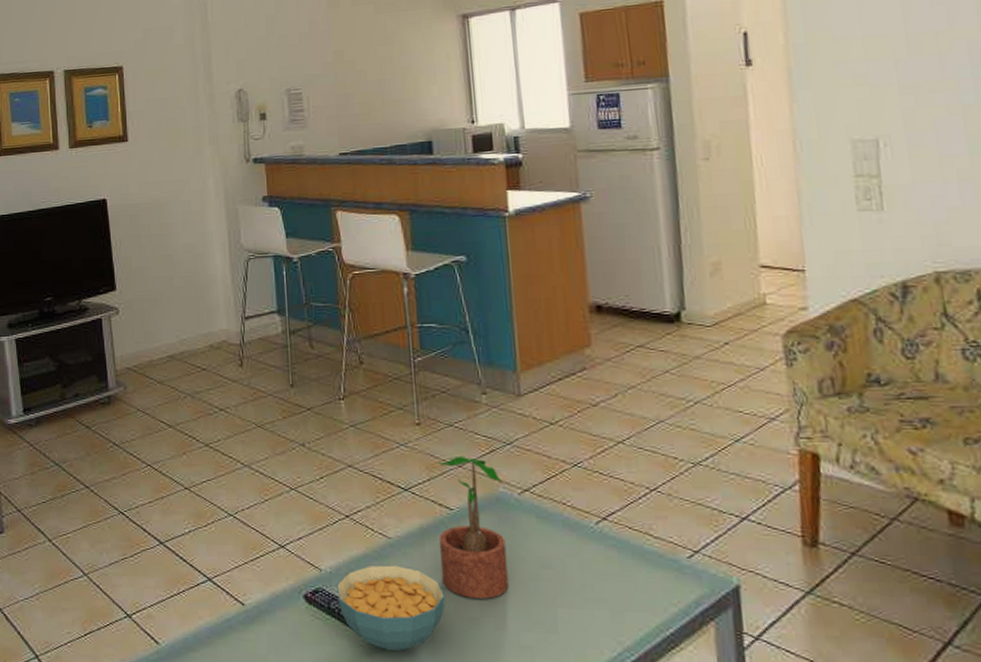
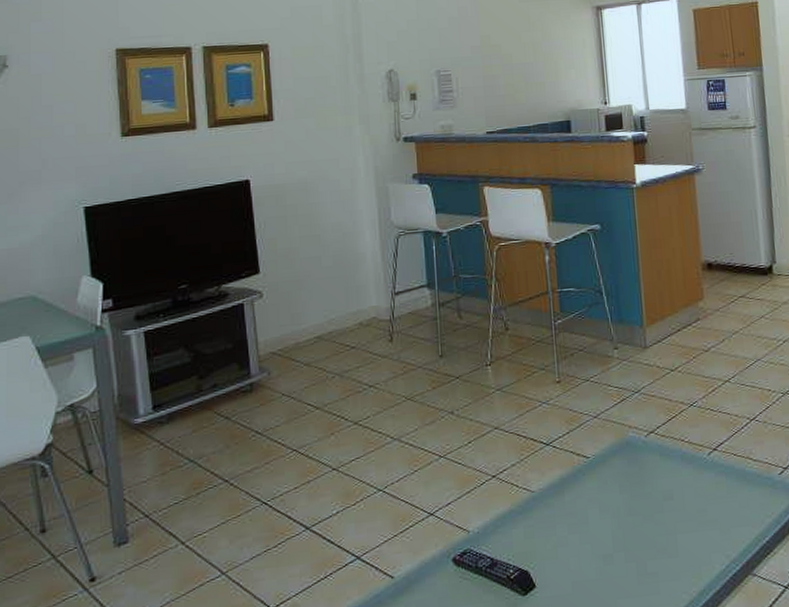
cereal bowl: present [335,564,445,652] -> none [482,516,583,599]
potted plant: present [438,455,510,599] -> none [577,407,638,537]

